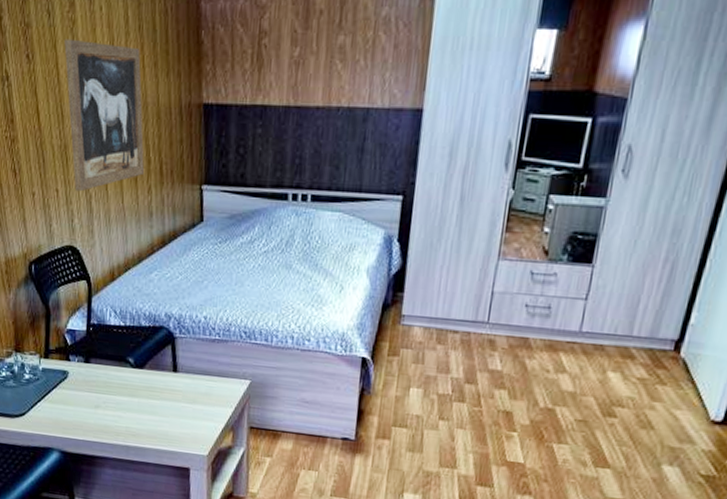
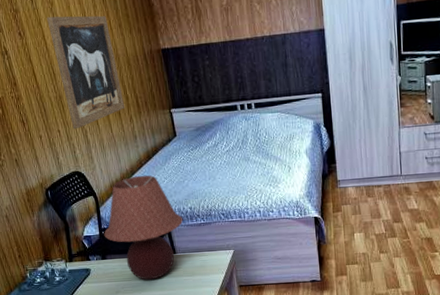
table lamp: none [92,264,194,400] -> present [104,175,184,280]

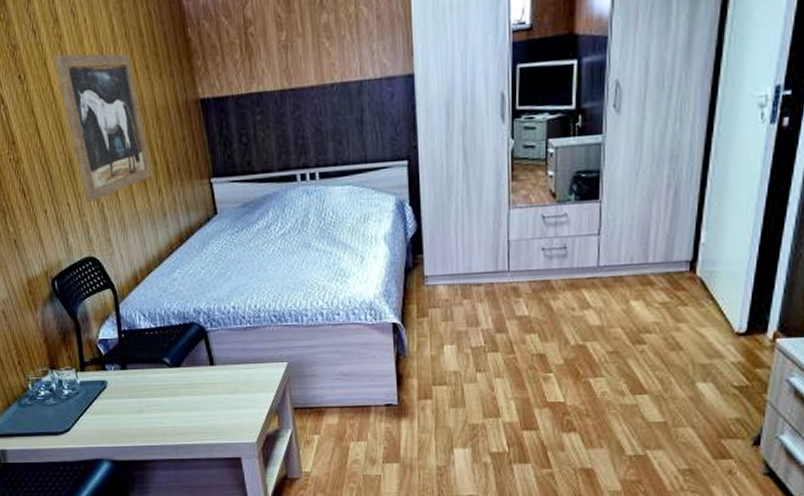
table lamp: present [104,175,184,280] -> none [124,263,225,397]

